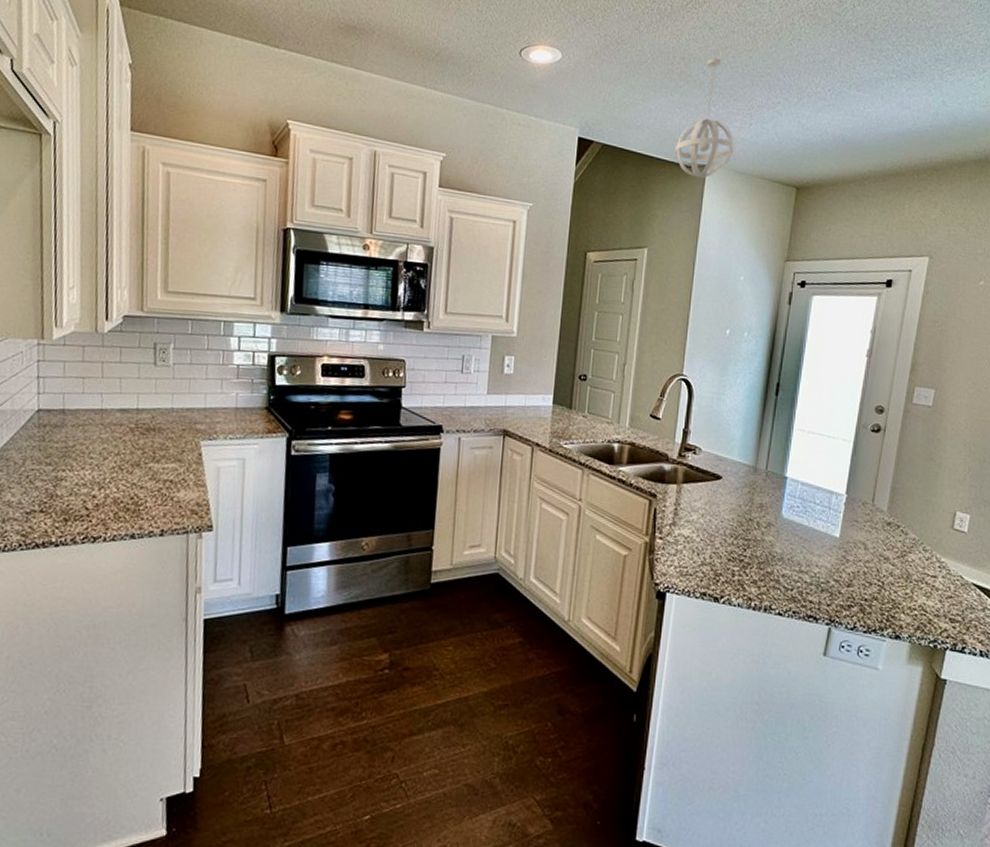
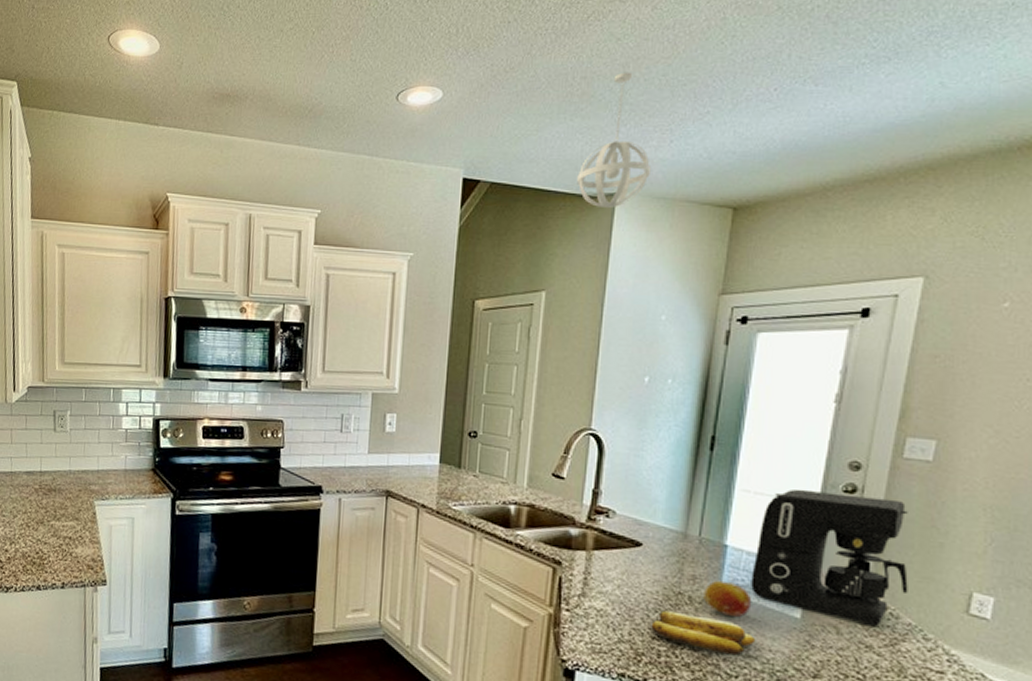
banana: none [727,535,807,572] -> present [651,610,756,656]
fruit: none [768,507,805,539] -> present [703,580,752,618]
coffee maker: none [804,428,915,541] -> present [751,489,908,626]

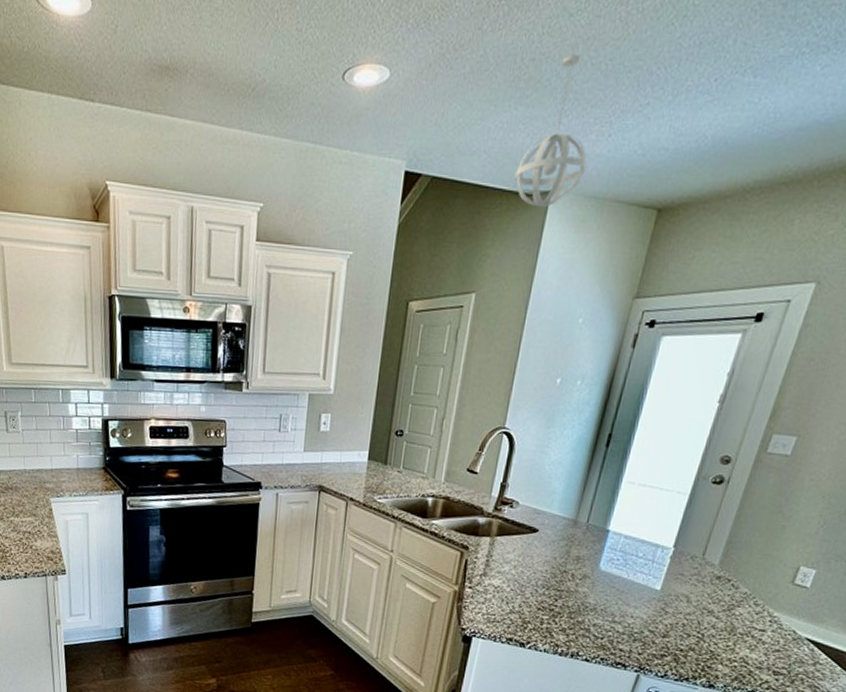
banana: present [651,610,756,656] -> none [537,586,622,622]
fruit: present [703,580,752,618] -> none [584,560,624,591]
coffee maker: present [751,489,908,626] -> none [624,480,762,595]

